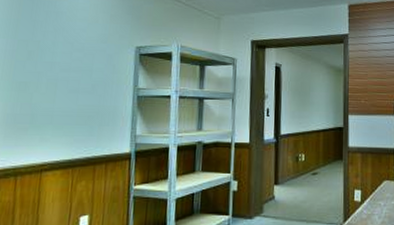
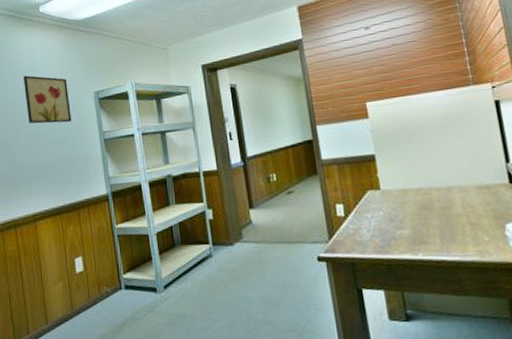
wall art: none [55,16,109,73] -> present [23,75,72,124]

